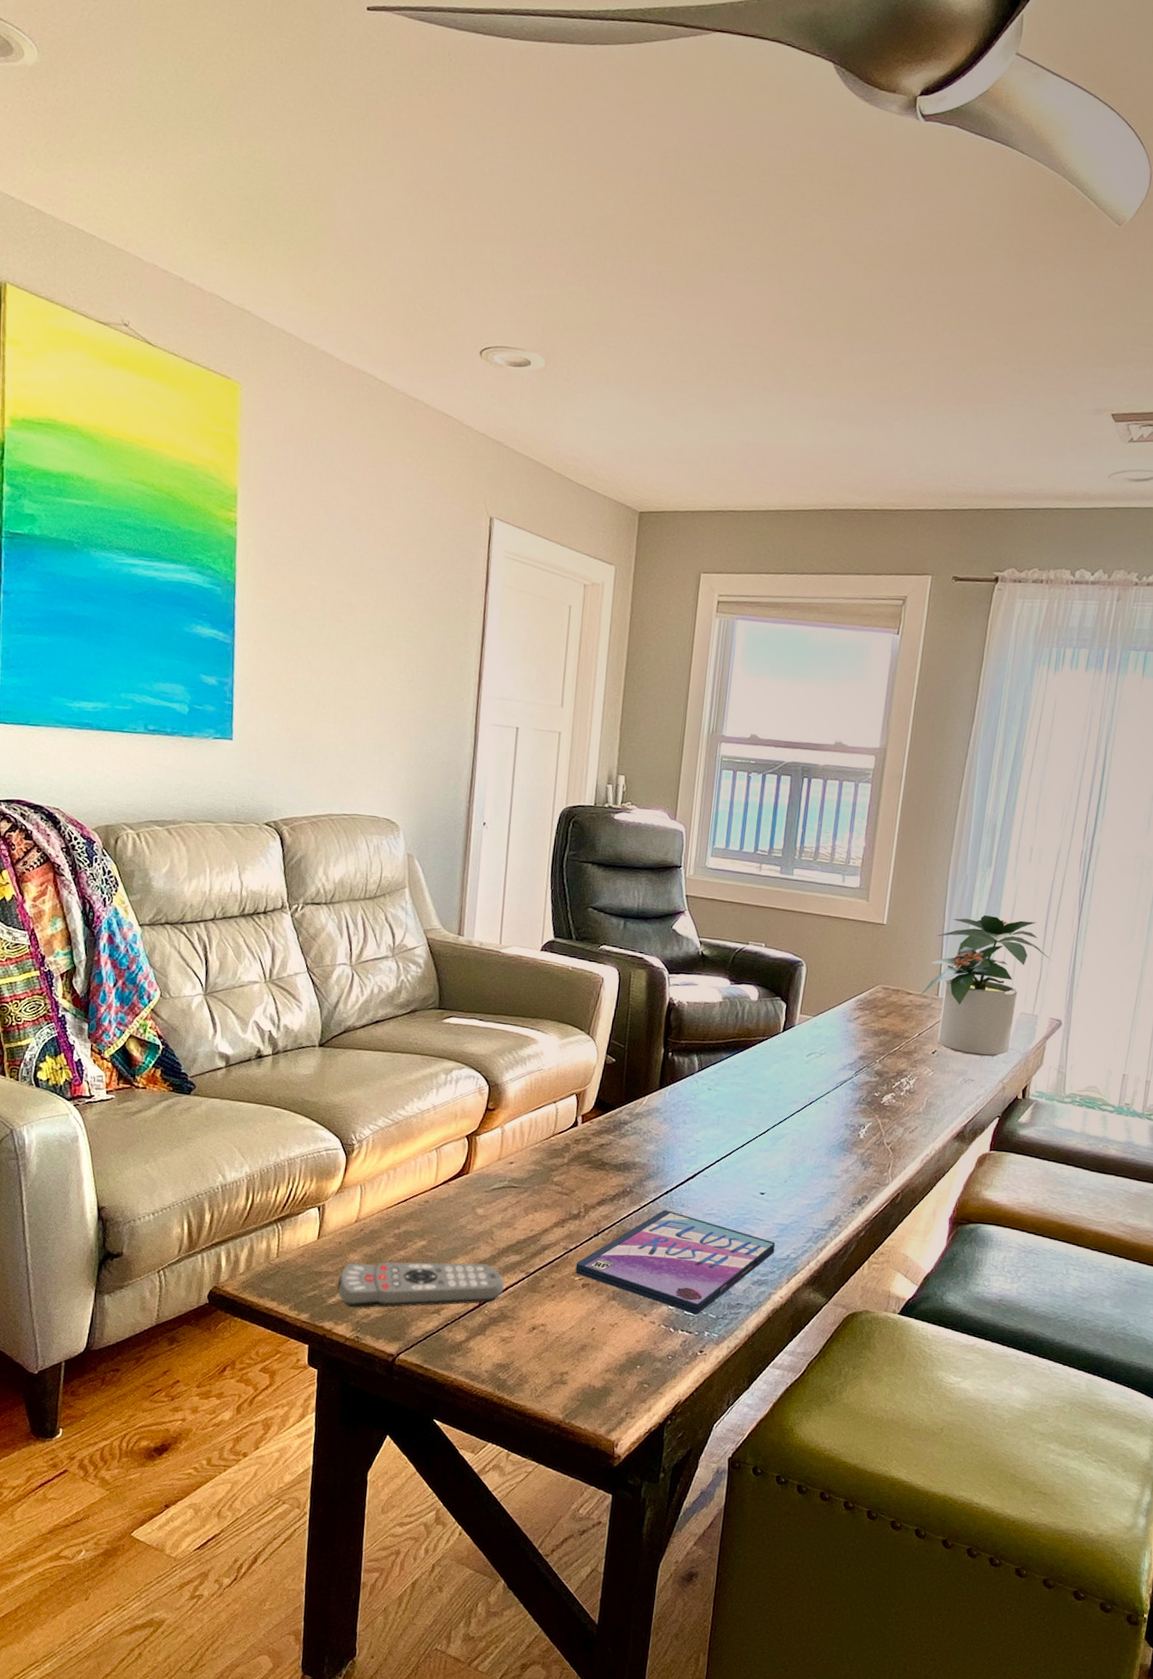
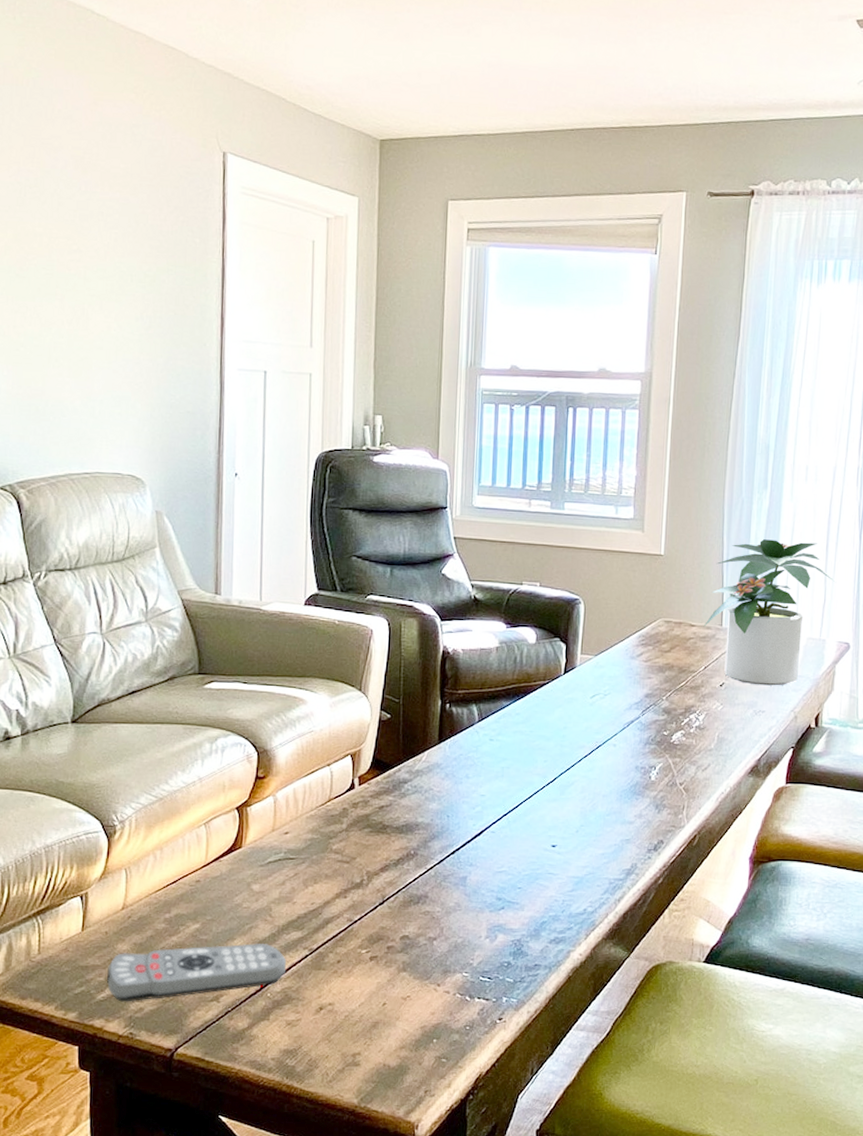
video game case: present [575,1210,776,1315] -> none [361,871,571,980]

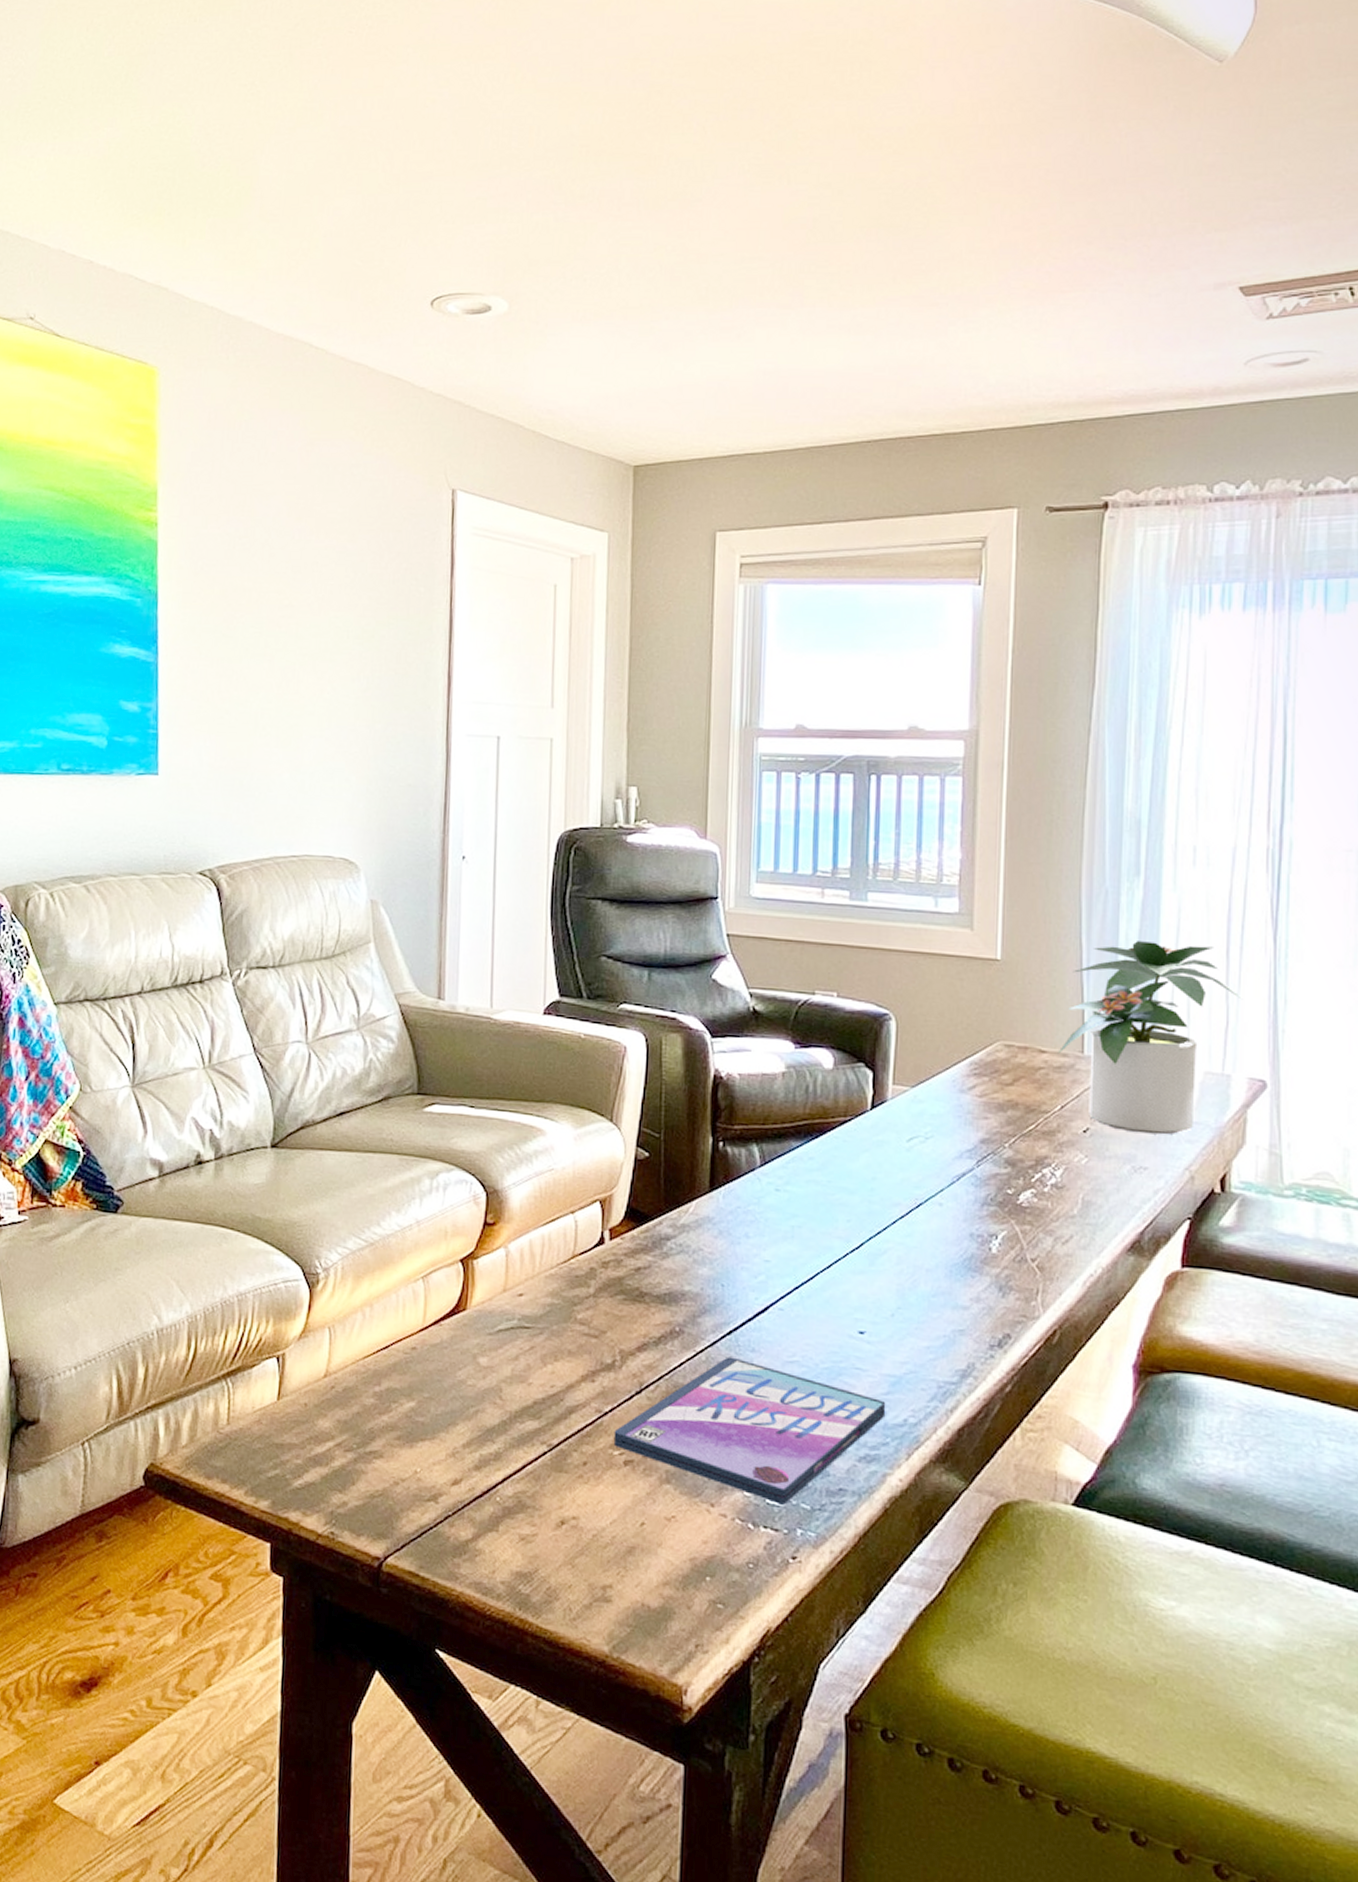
remote control: present [107,943,286,1002] -> none [305,1430,519,1493]
video game case: none [361,871,571,980] -> present [613,1356,886,1505]

